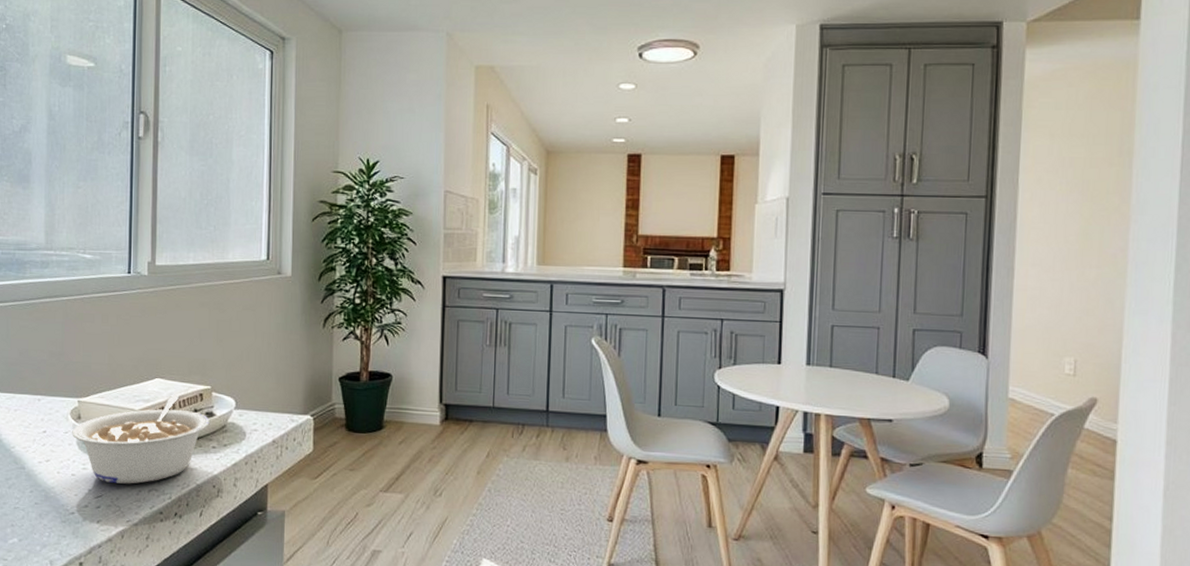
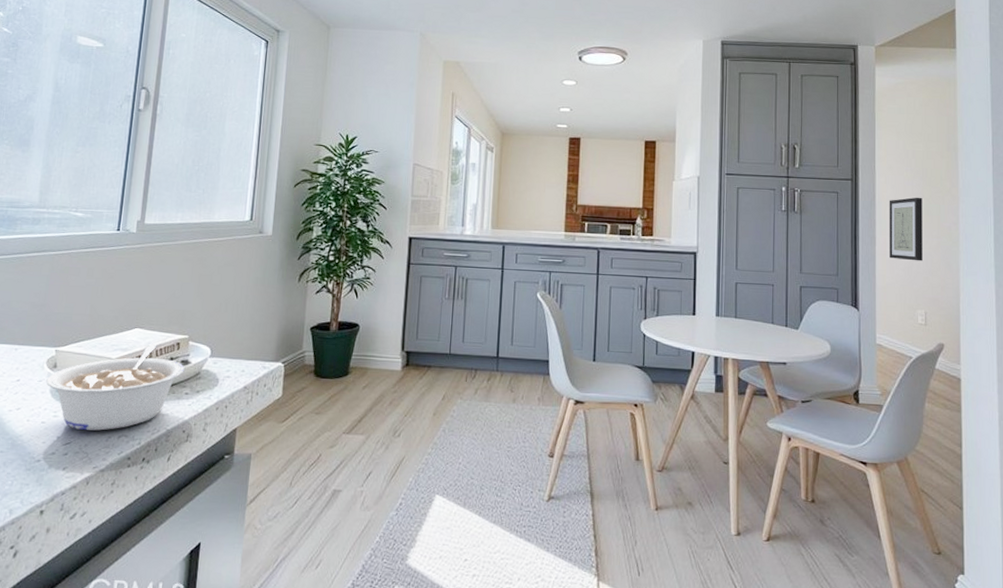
wall art: none [1031,217,1080,298] -> present [889,197,923,261]

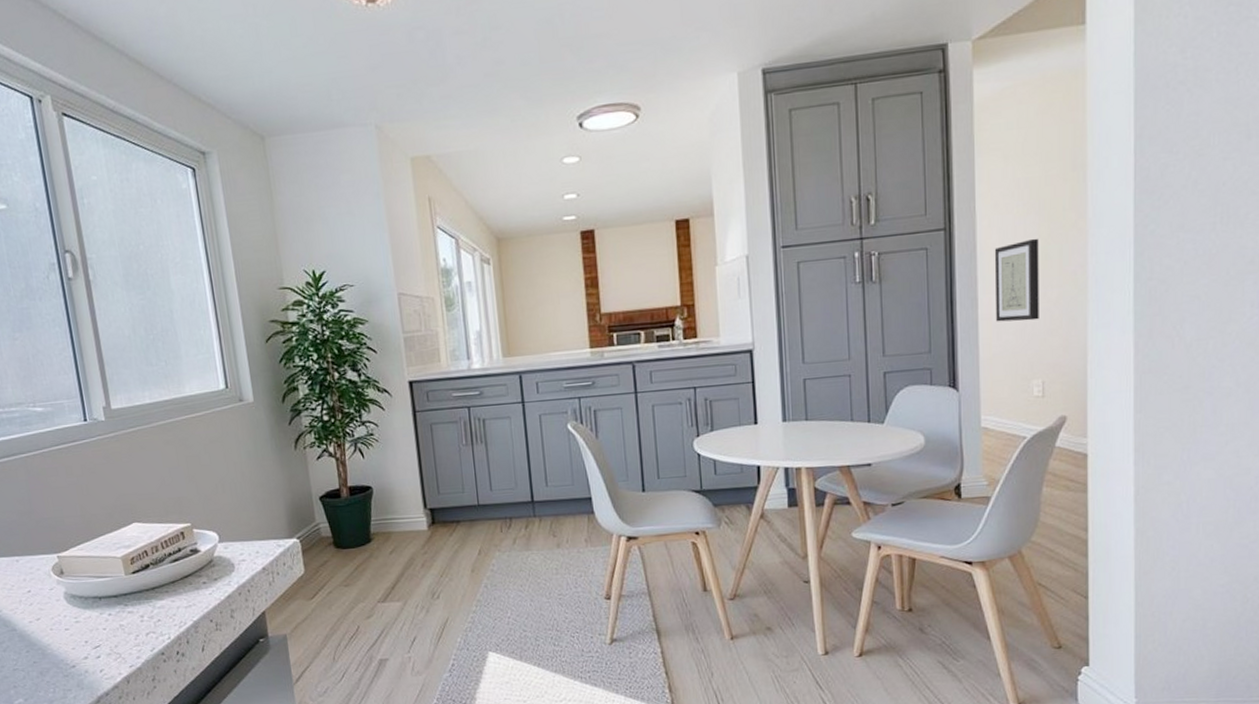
legume: present [46,343,185,431] -> none [57,536,196,632]

